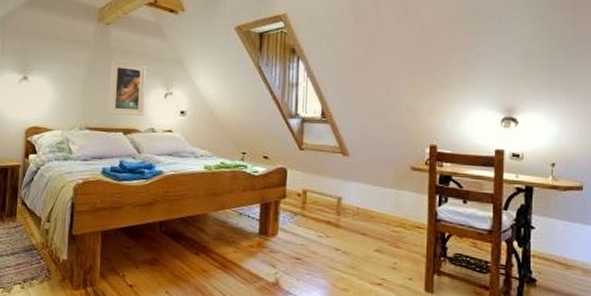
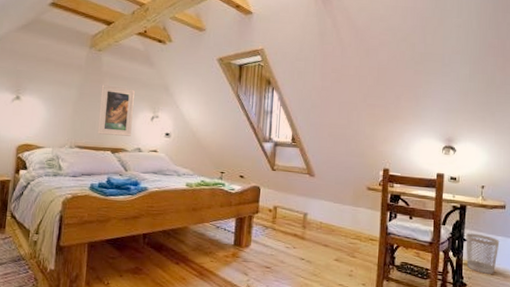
wastebasket: none [534,219,577,268] -> present [466,233,500,274]

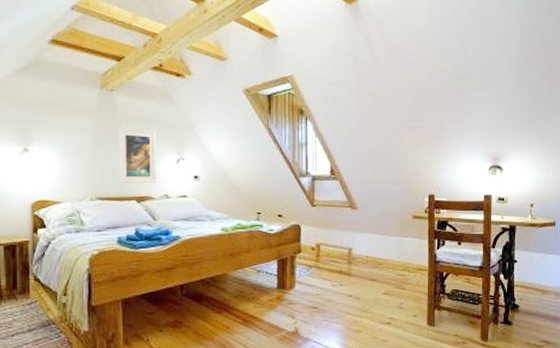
wastebasket: present [466,233,500,274] -> none [516,254,551,294]

